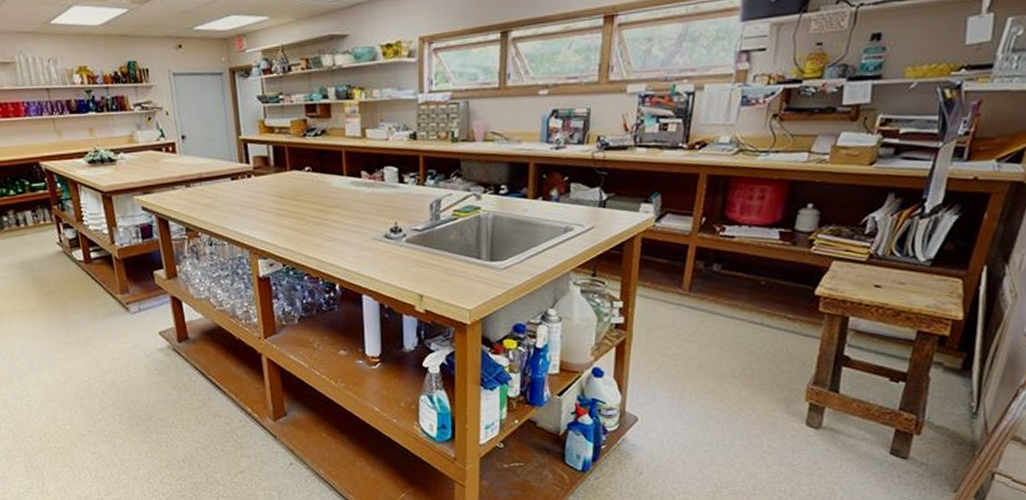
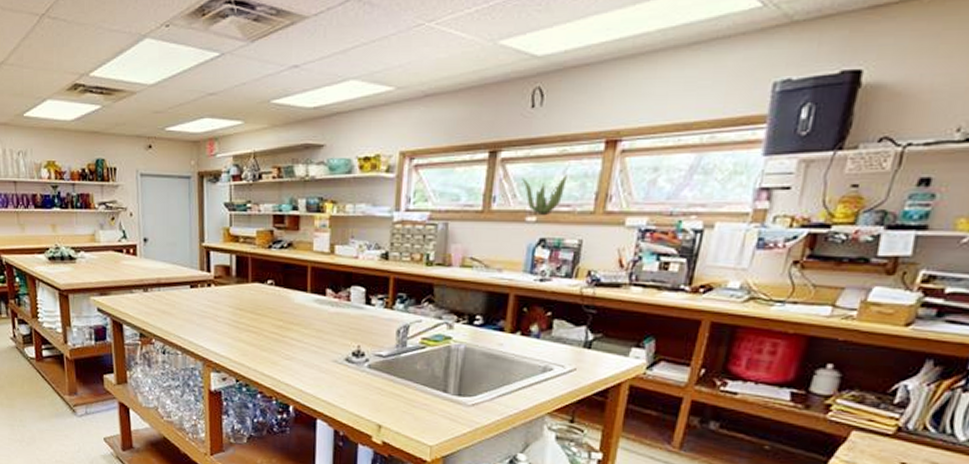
plant: none [532,49,572,89] -> present [522,174,567,216]

